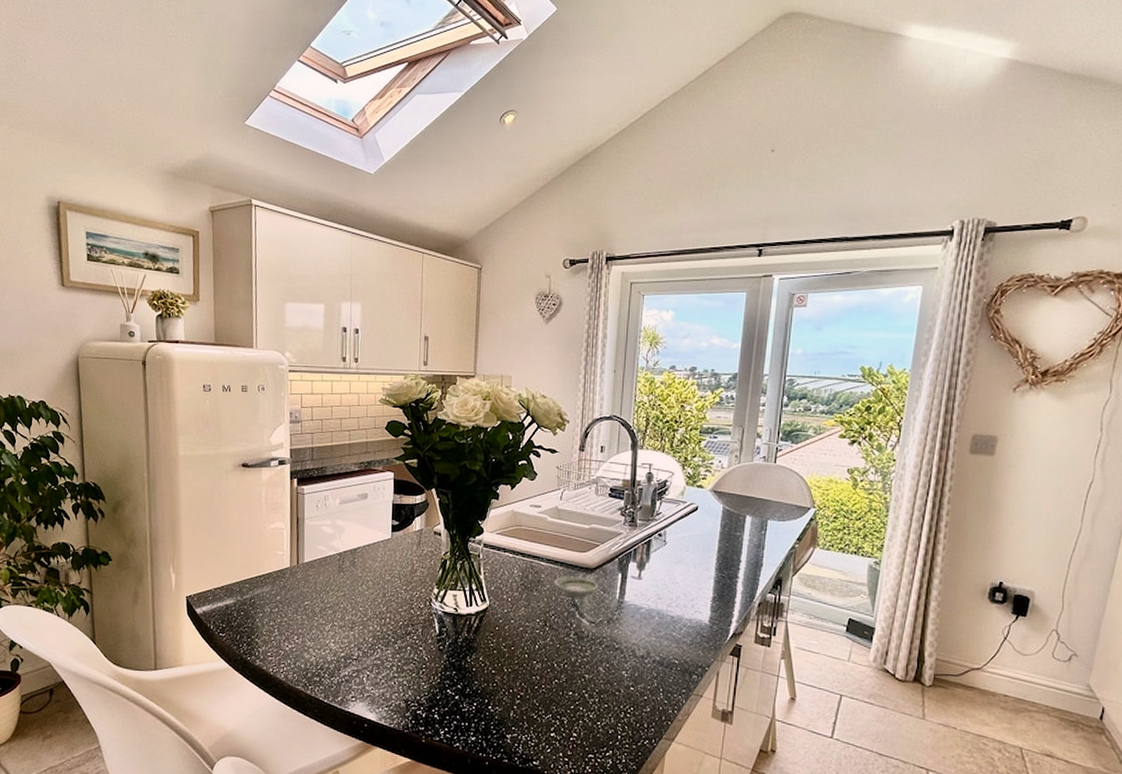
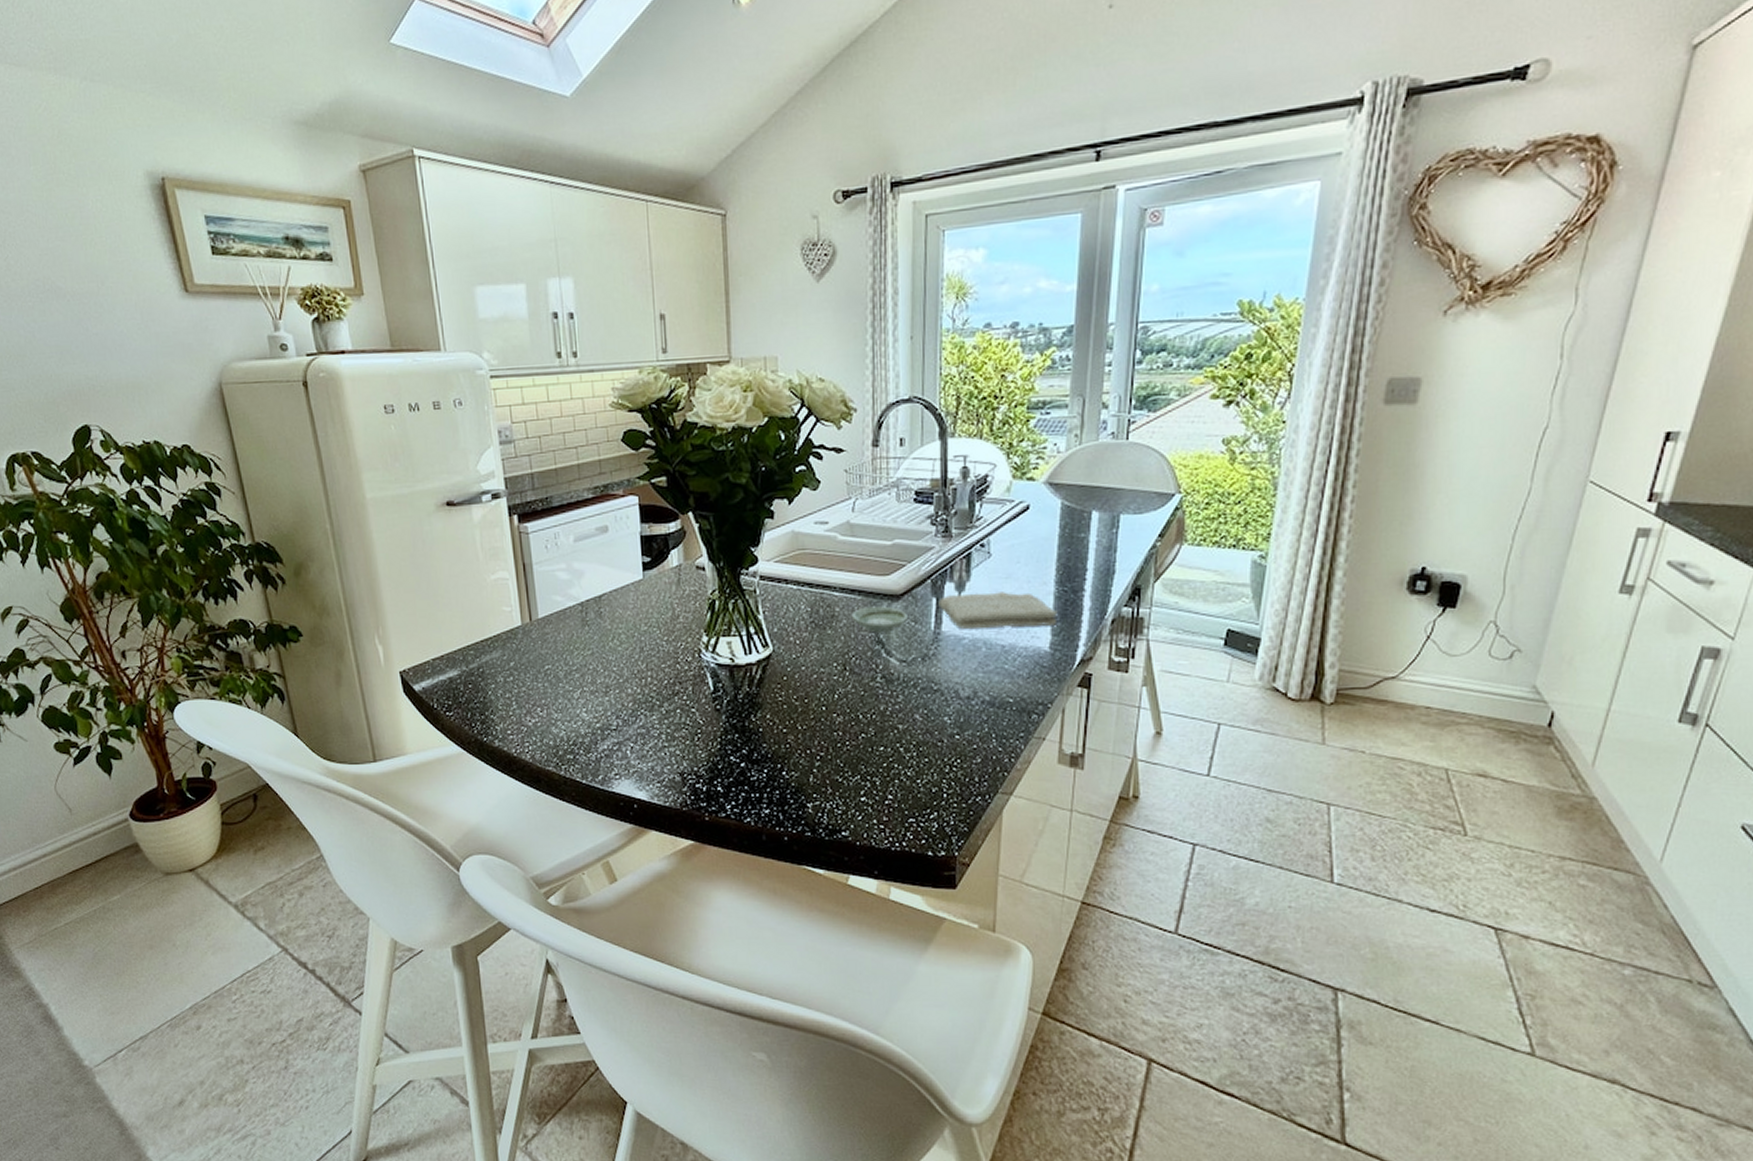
washcloth: none [623,572,716,604] -> present [938,592,1058,629]

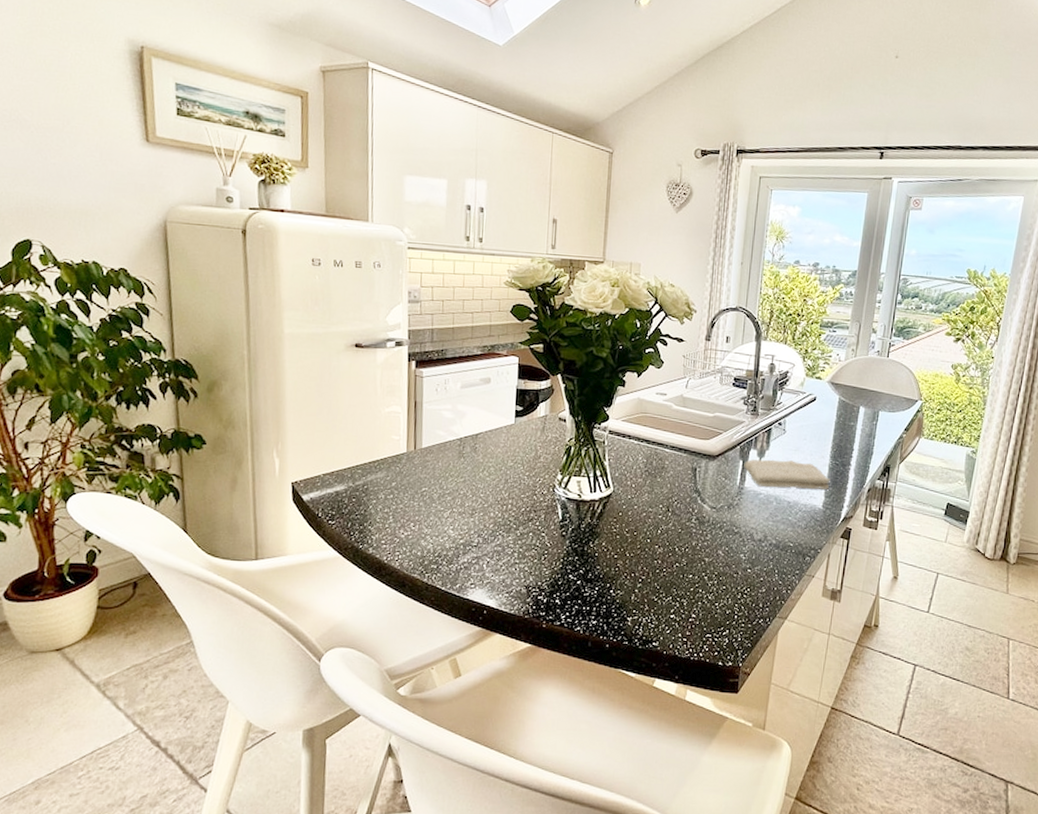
saucer: present [851,606,908,633] -> none [677,462,720,484]

